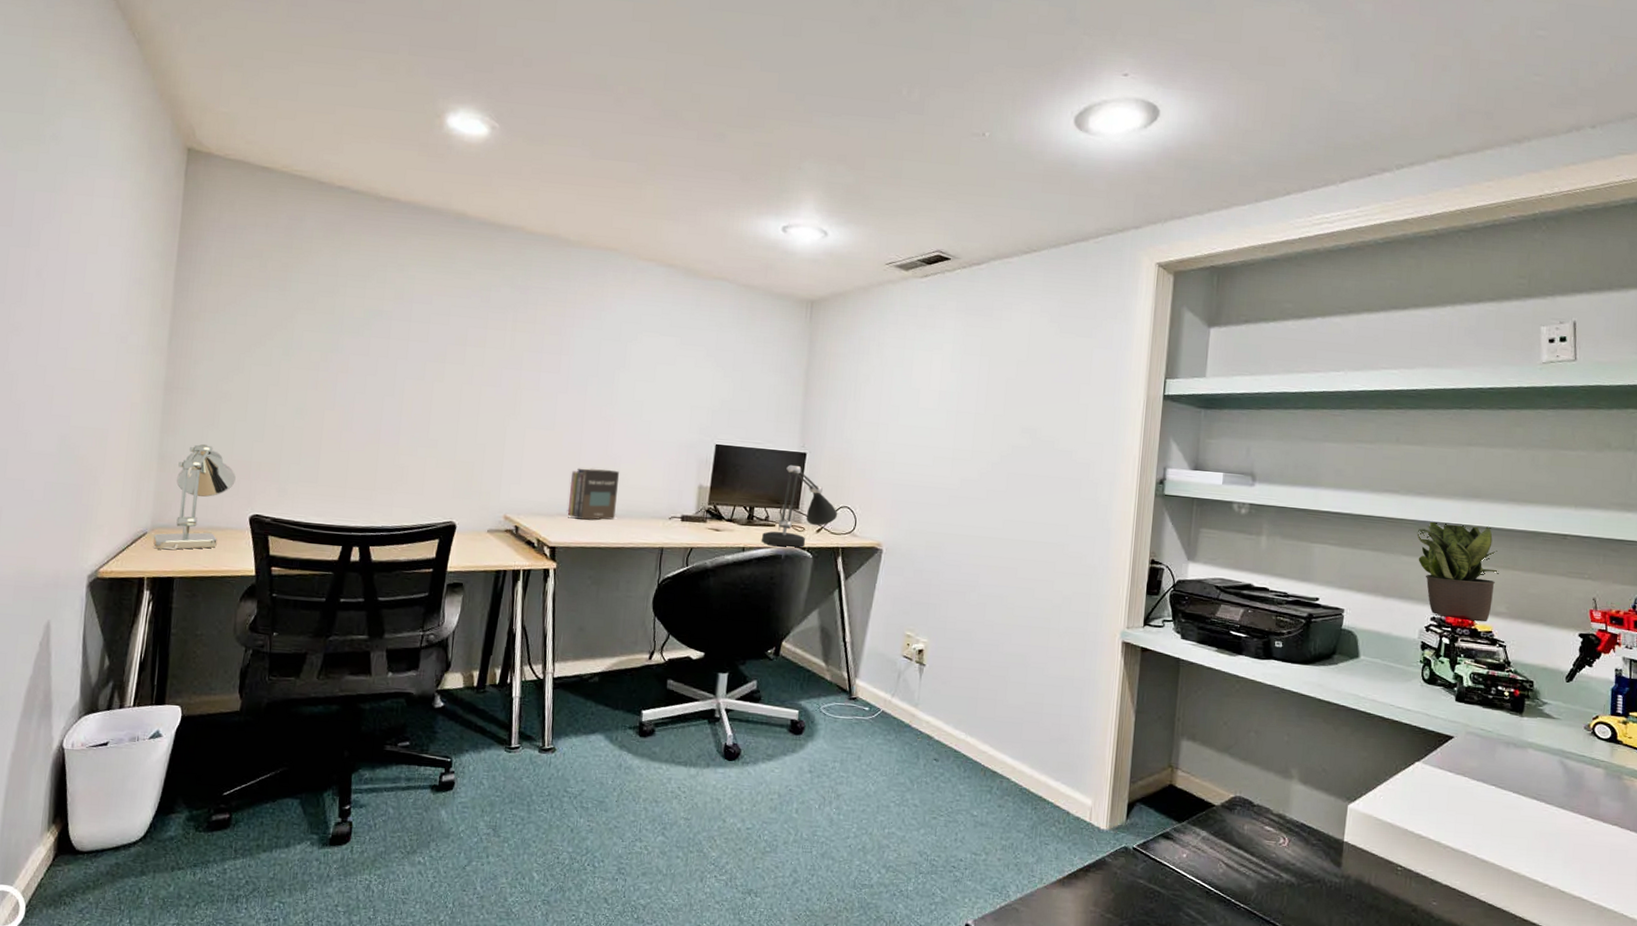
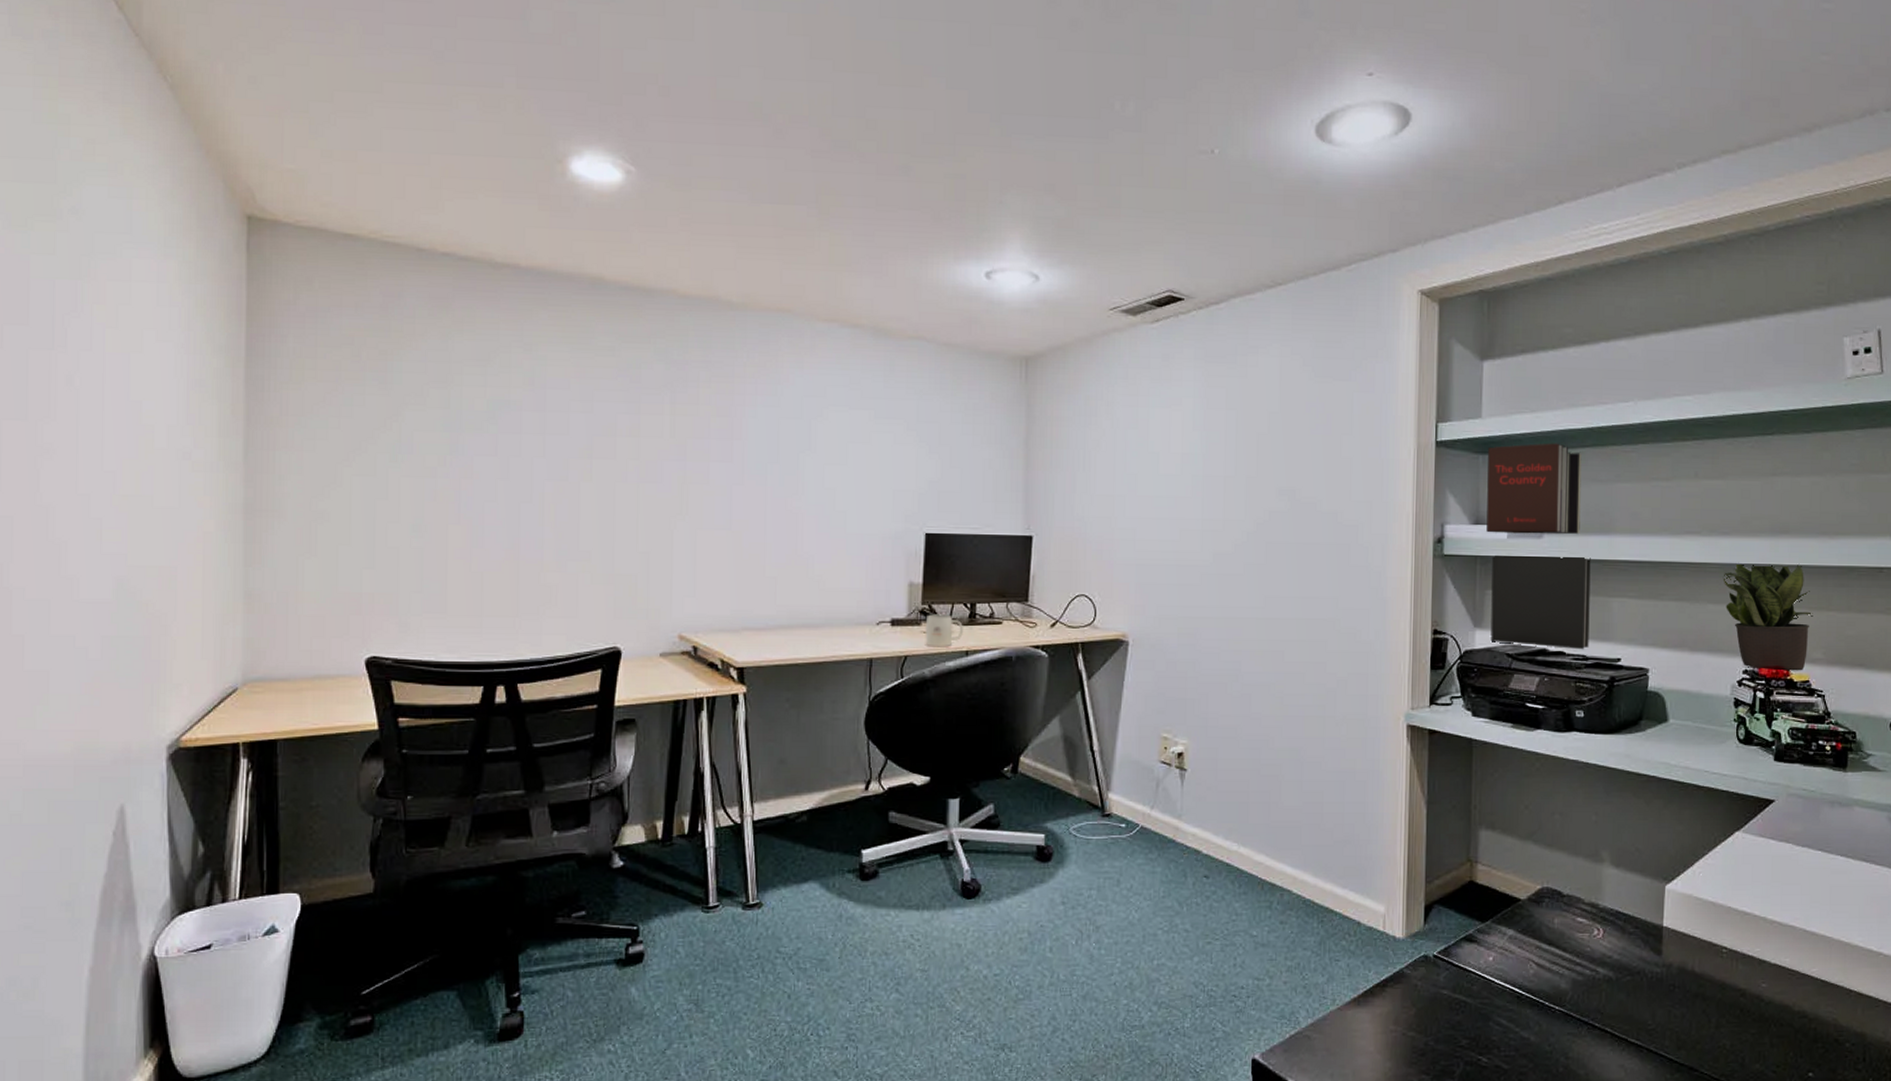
desk lamp: present [153,444,236,551] -> none [247,577,344,707]
books: present [568,468,619,520] -> none [755,571,813,633]
mug: none [708,513,742,543] -> present [925,614,963,647]
desk lamp: present [762,464,838,548] -> none [988,550,1074,647]
binder: none [1202,499,1297,588] -> present [1490,556,1591,650]
books: none [1204,403,1294,485] -> present [1486,443,1582,535]

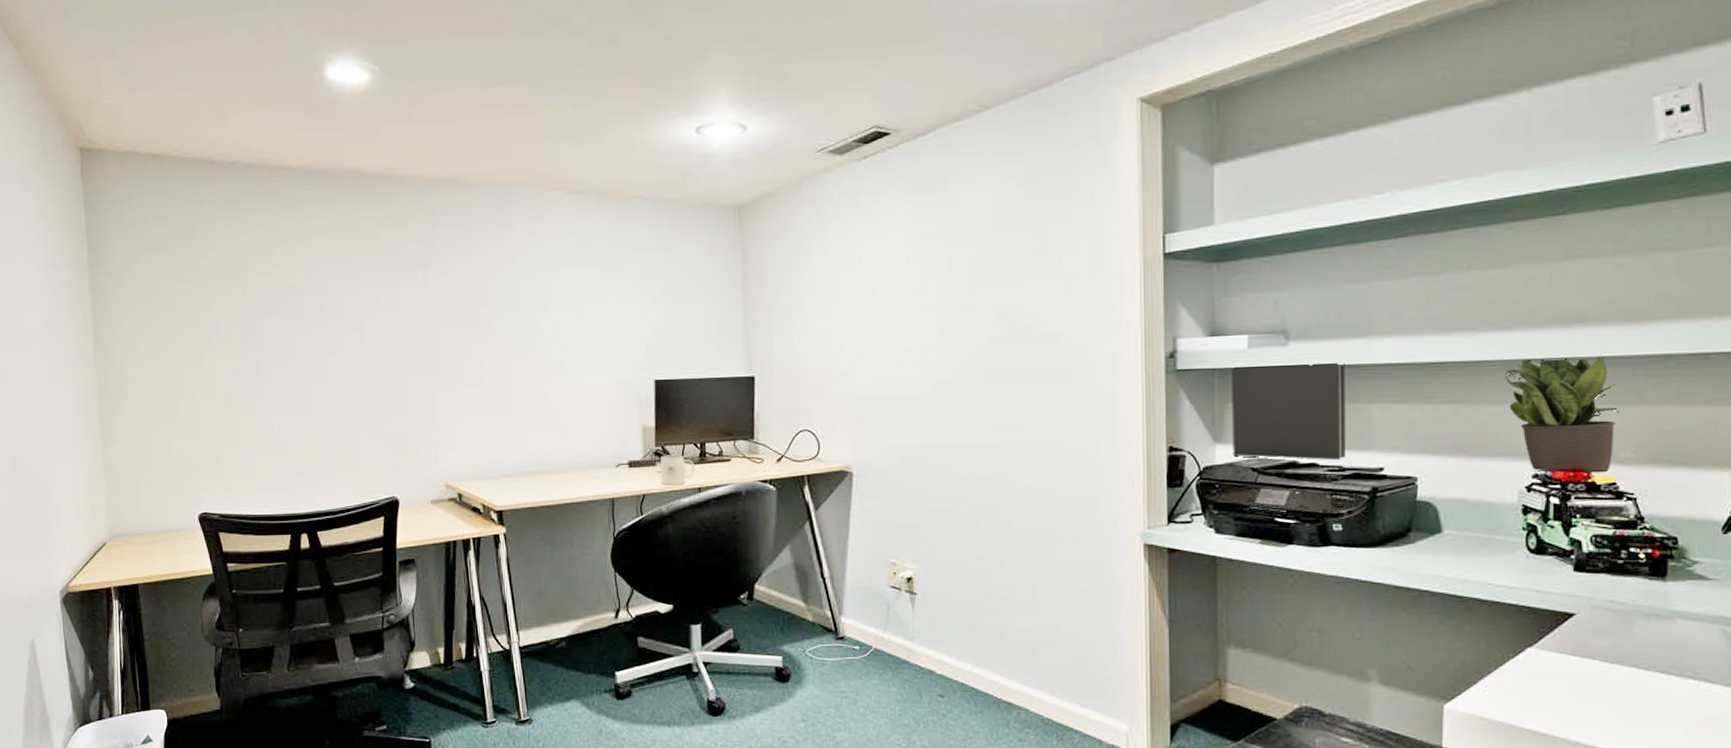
books: present [1486,443,1582,535] -> none [1223,244,1332,344]

